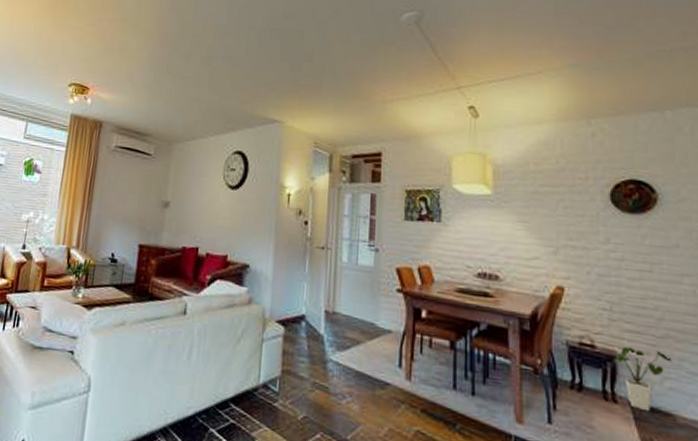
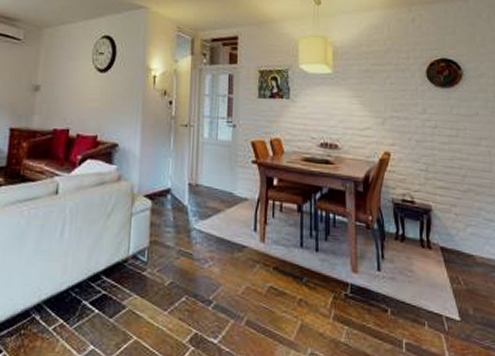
house plant: present [613,346,672,412] -> none [429,201,473,255]

